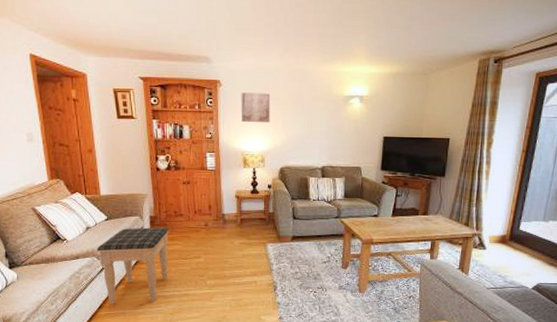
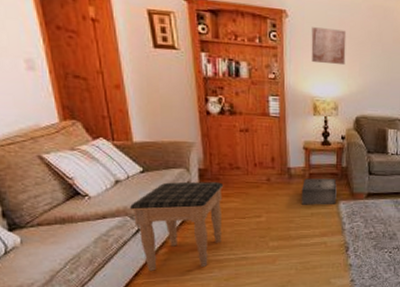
speaker: none [234,223,265,247] -> present [301,178,337,205]

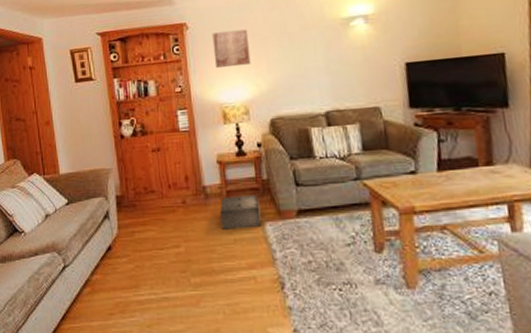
footstool: present [130,181,224,271] -> none [58,209,142,314]

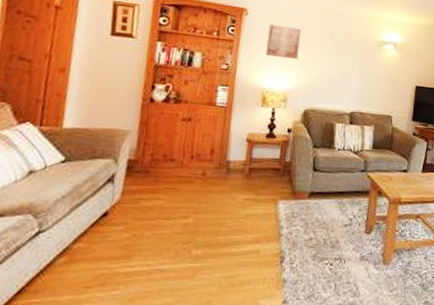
speaker: present [219,194,262,230] -> none [237,173,278,205]

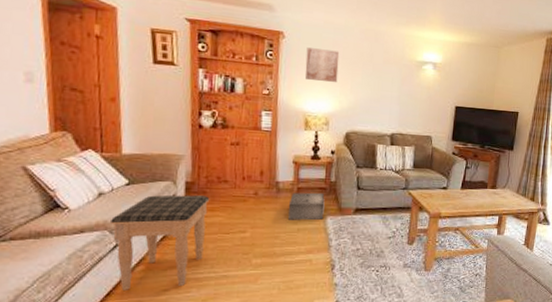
footstool: none [35,174,153,287] -> present [111,195,210,290]
speaker: none [237,173,278,205] -> present [288,192,325,221]

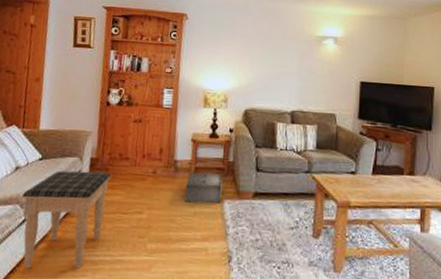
wall art: present [305,47,340,83] -> none [205,27,239,60]

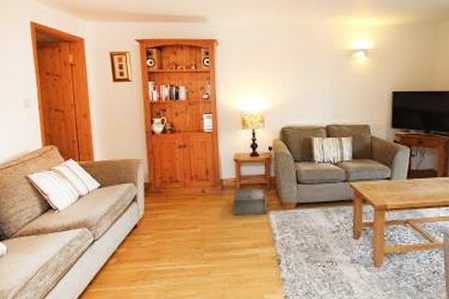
footstool: present [22,170,112,269] -> none [89,195,165,280]

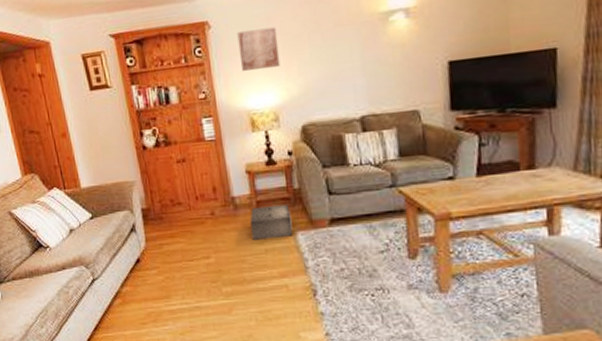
wall art: none [238,50,270,82] -> present [237,27,281,71]

